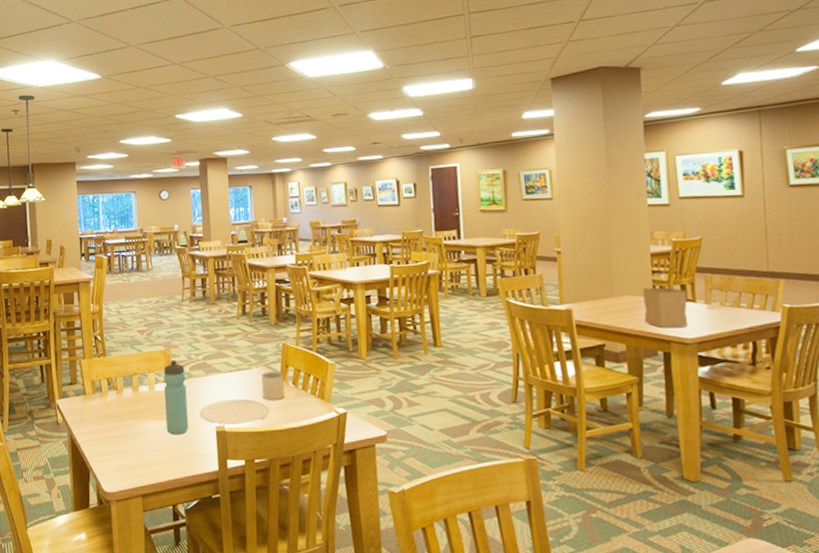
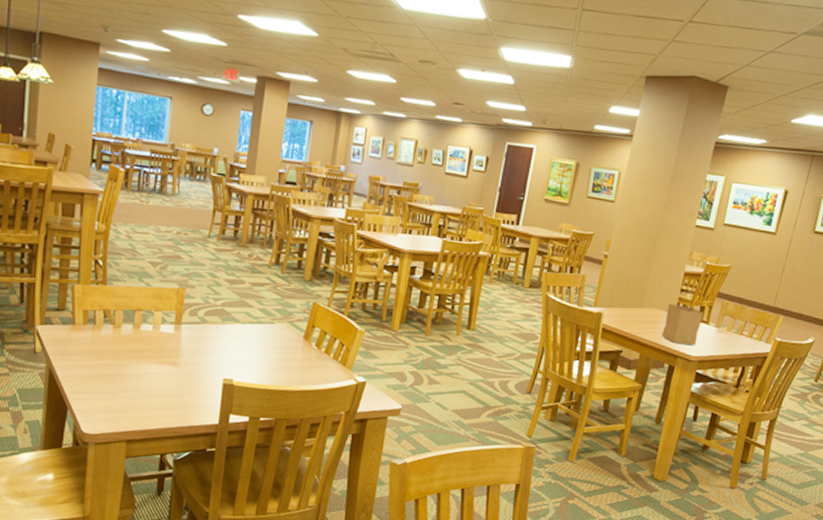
water bottle: present [163,360,189,435] -> none [166,301,199,382]
plate: present [199,398,270,425] -> none [207,351,287,380]
mug: present [261,371,285,400] -> none [281,329,309,360]

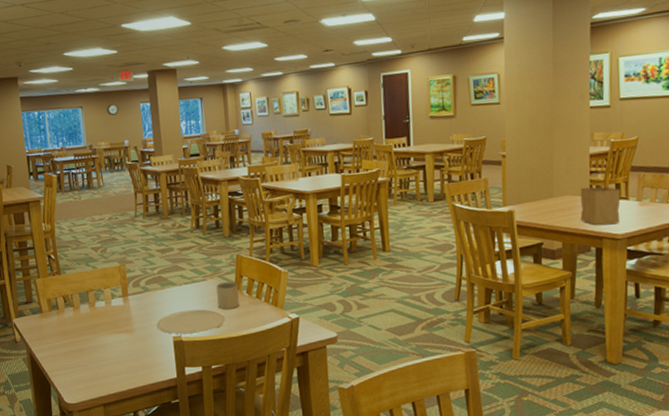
plate: none [207,351,287,380] -> present [156,309,226,335]
mug: none [281,329,309,360] -> present [216,282,239,310]

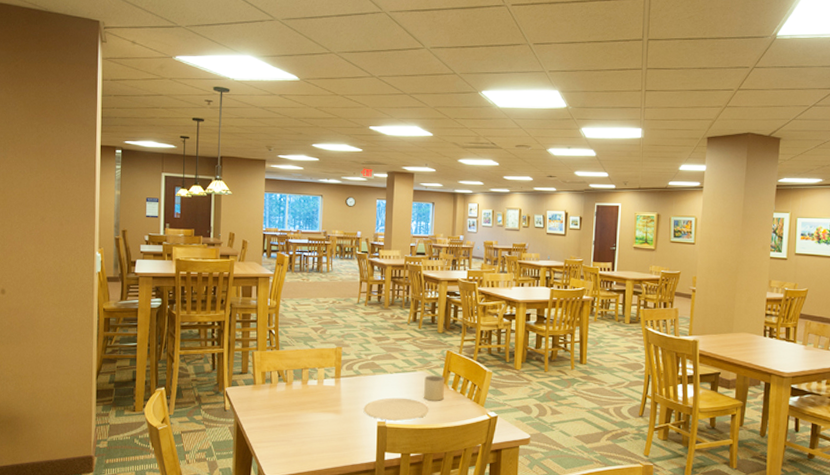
paper bag: present [580,186,621,226] -> none [754,327,789,364]

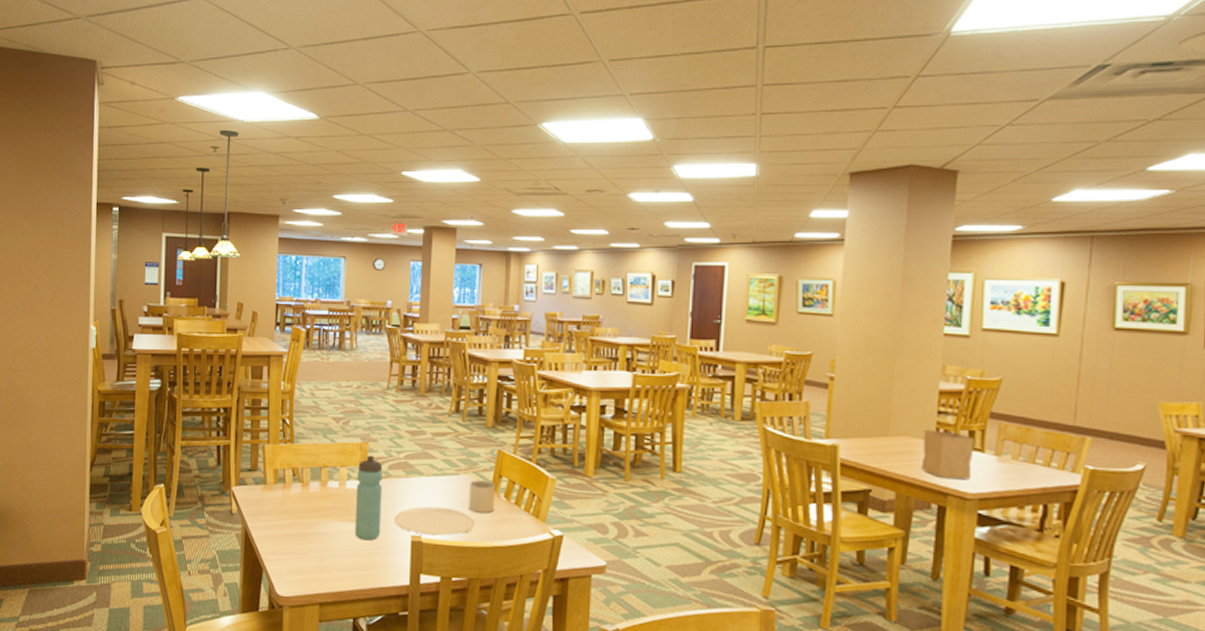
water bottle: none [330,358,354,427] -> present [354,455,383,541]
paper bag: none [754,327,789,364] -> present [921,429,974,481]

